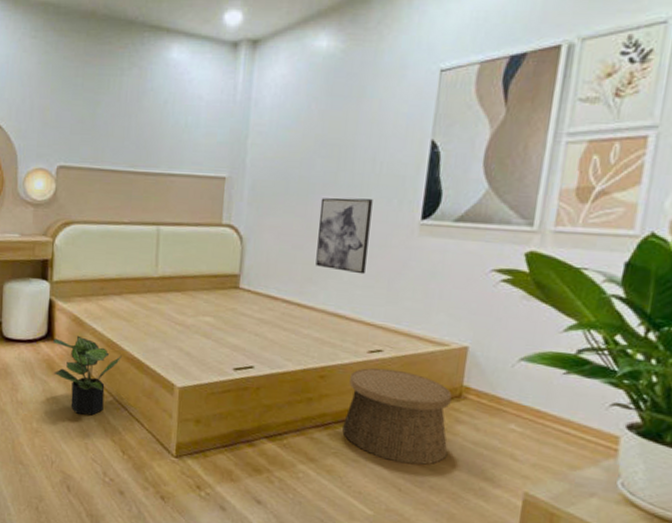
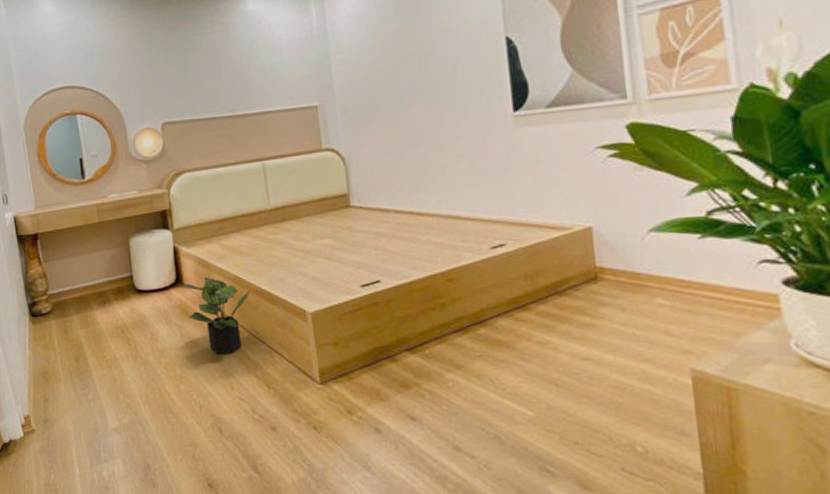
wall art: present [315,197,373,275] -> none [412,101,470,174]
basket: present [342,367,452,465] -> none [478,261,598,357]

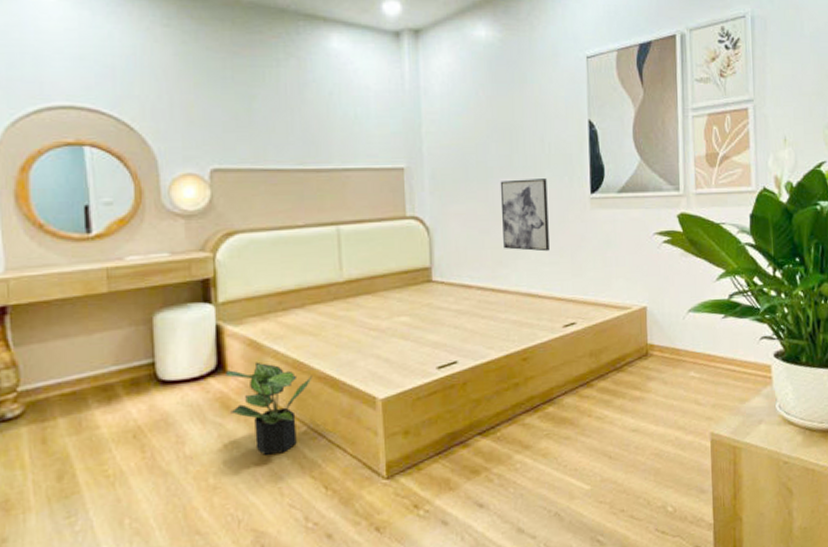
wall art: none [412,101,470,174] -> present [500,179,549,252]

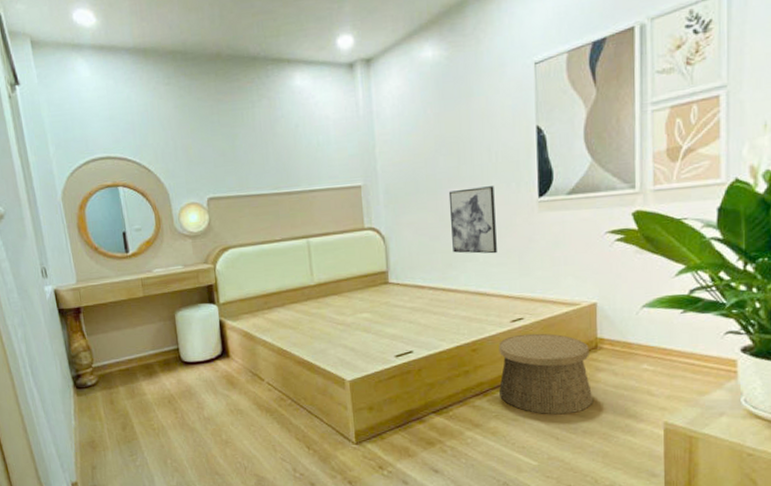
potted plant: present [226,362,312,455] -> none [229,349,294,420]
basket: none [550,339,645,431] -> present [499,333,594,415]

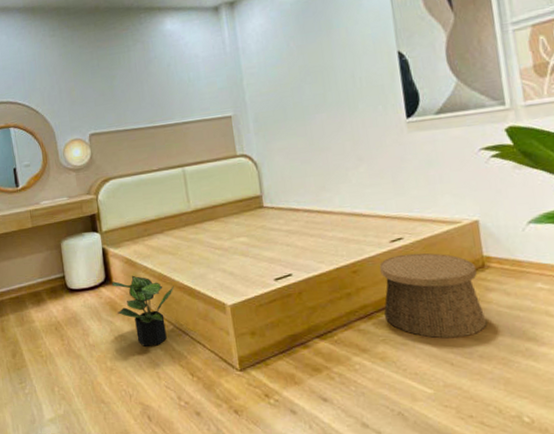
potted plant: none [229,349,294,420] -> present [112,275,174,347]
wall art: present [448,186,497,254] -> none [316,110,370,176]

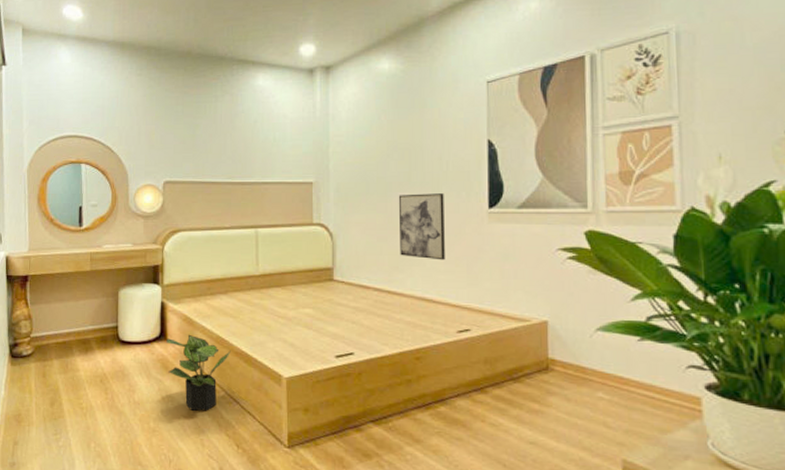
wall art: none [316,110,370,176] -> present [398,193,445,261]
basket: present [379,253,487,339] -> none [443,346,544,439]

